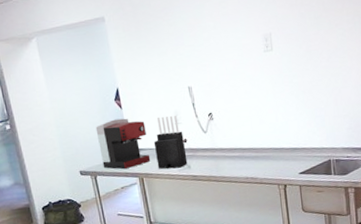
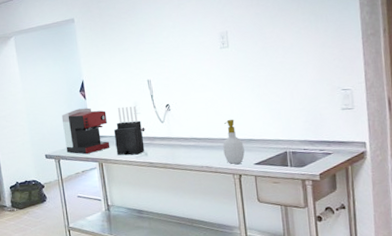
soap bottle: none [267,127,290,174] -> present [223,119,245,164]

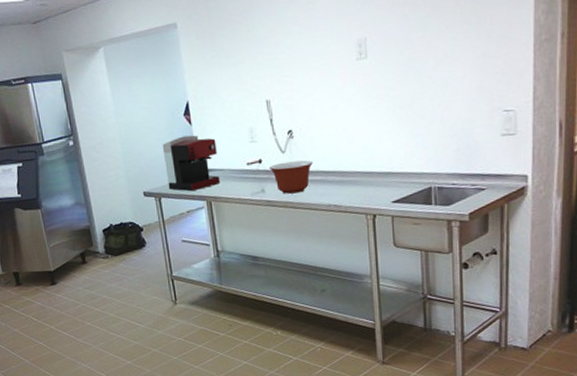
knife block: present [113,105,145,156] -> none [224,132,262,193]
mixing bowl: none [151,129,187,157] -> present [270,160,313,194]
soap bottle: present [223,119,245,164] -> none [355,147,381,202]

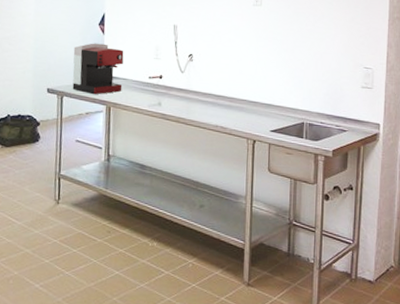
mixing bowl: present [270,160,313,194] -> none [168,81,207,111]

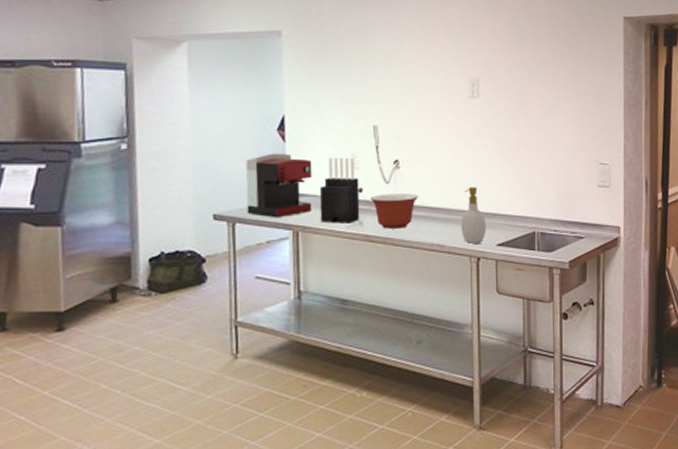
knife block: none [128,48,160,104] -> present [319,157,360,224]
mixing bowl: none [168,81,207,111] -> present [371,193,418,229]
soap bottle: none [241,80,262,128] -> present [461,186,486,243]

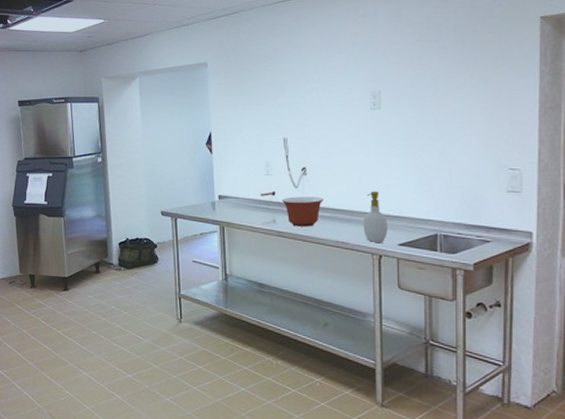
coffee maker: present [245,153,312,218] -> none [183,163,235,215]
knife block: present [319,157,360,224] -> none [240,165,273,221]

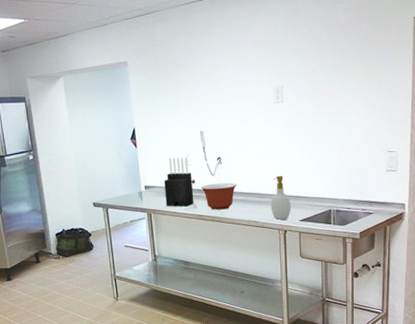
knife block: none [240,165,273,221] -> present [163,157,194,207]

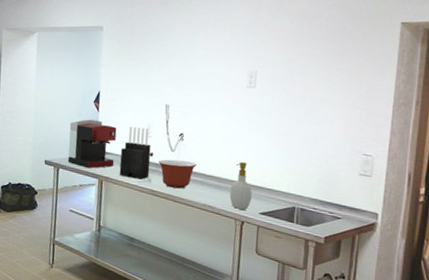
coffee maker: none [111,156,160,204] -> present [68,119,117,169]

